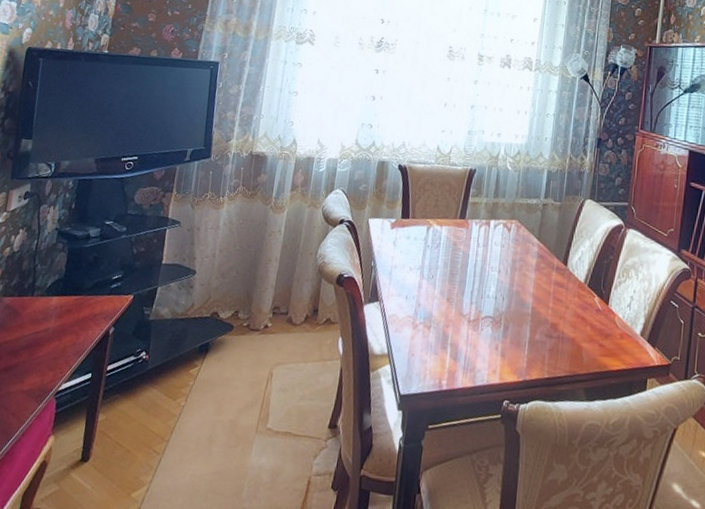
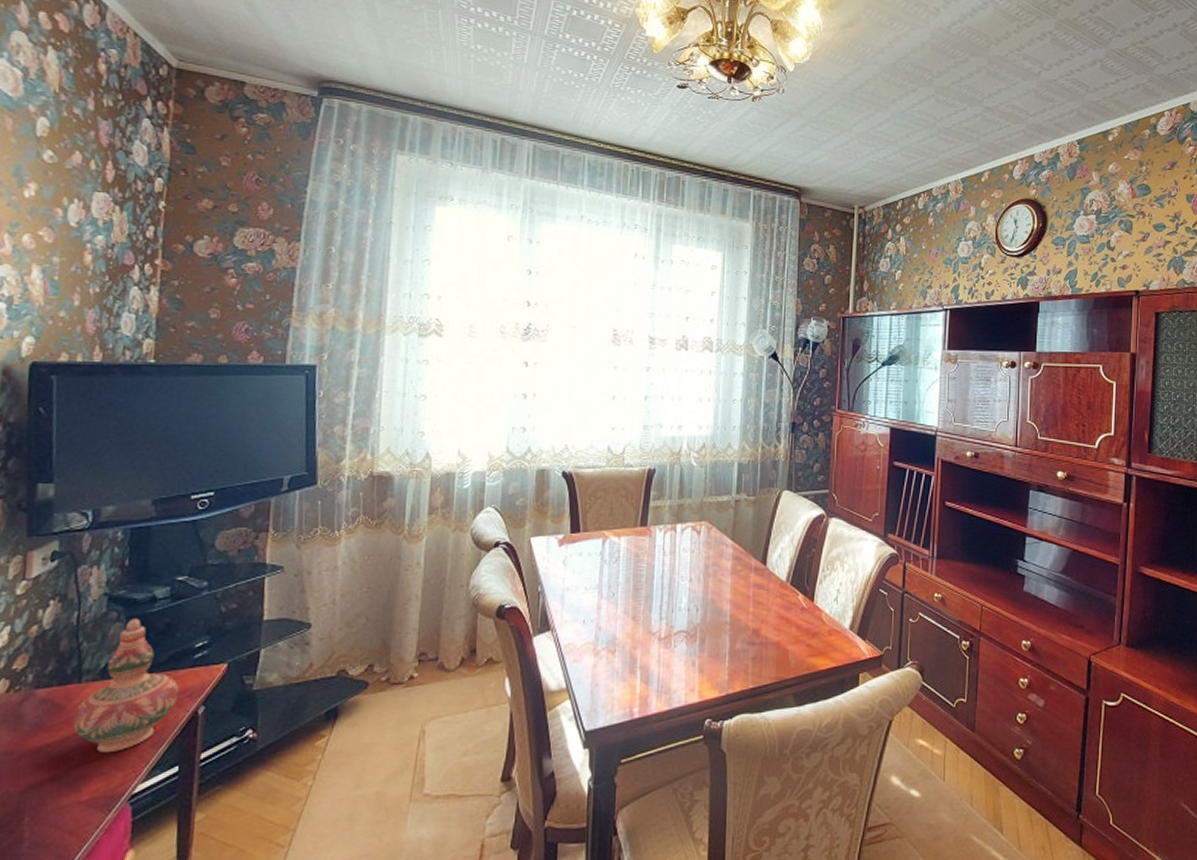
decorative vase: none [24,250,98,355] -> present [72,618,180,752]

